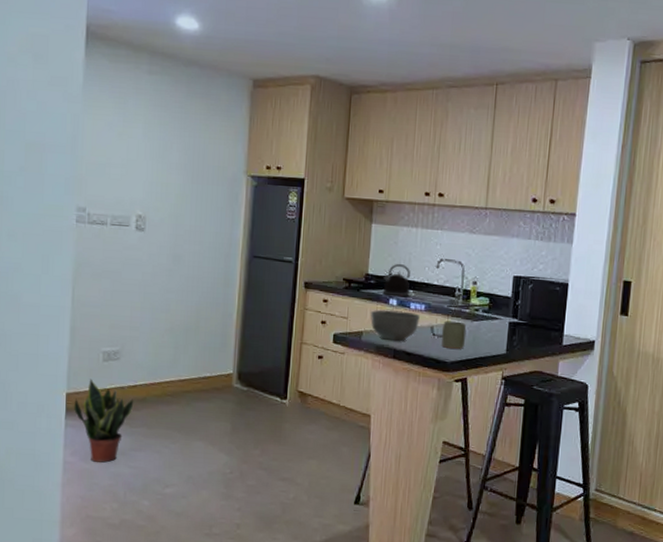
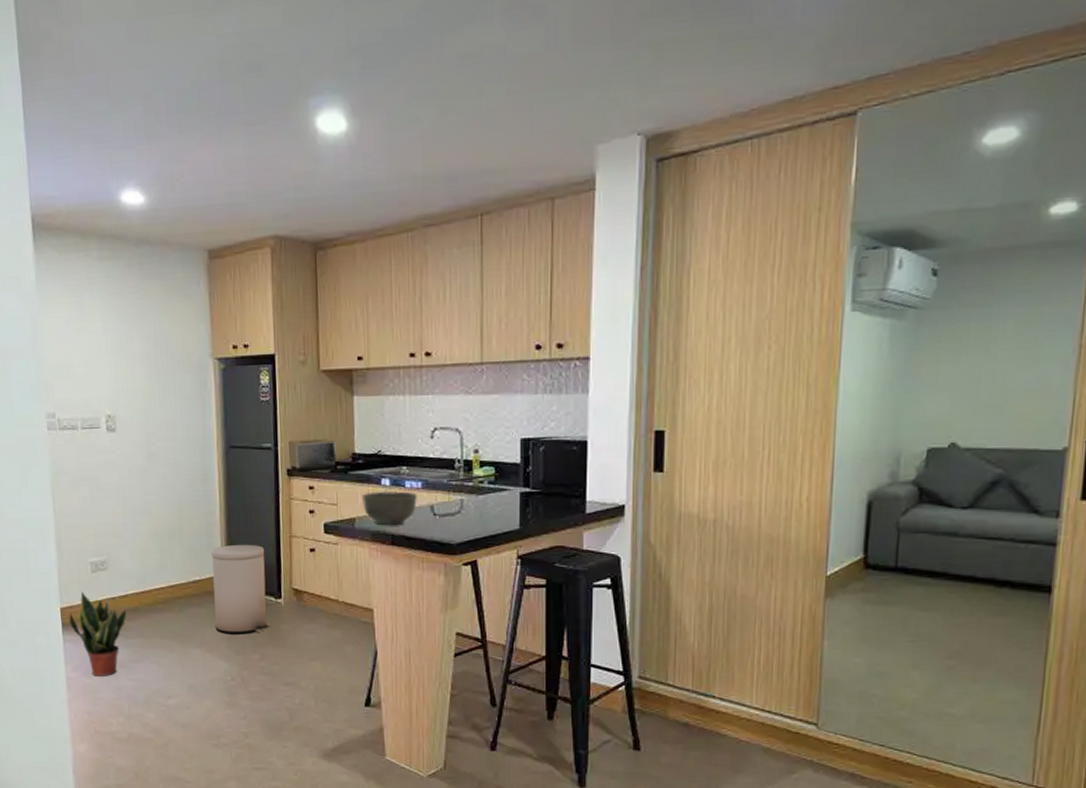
pedal bin: none [220,346,276,431] -> present [211,544,272,634]
toaster: none [308,257,352,287] -> present [289,439,336,472]
kettle: present [382,263,411,298] -> none [372,437,404,476]
mug: present [441,320,467,349] -> none [443,497,472,528]

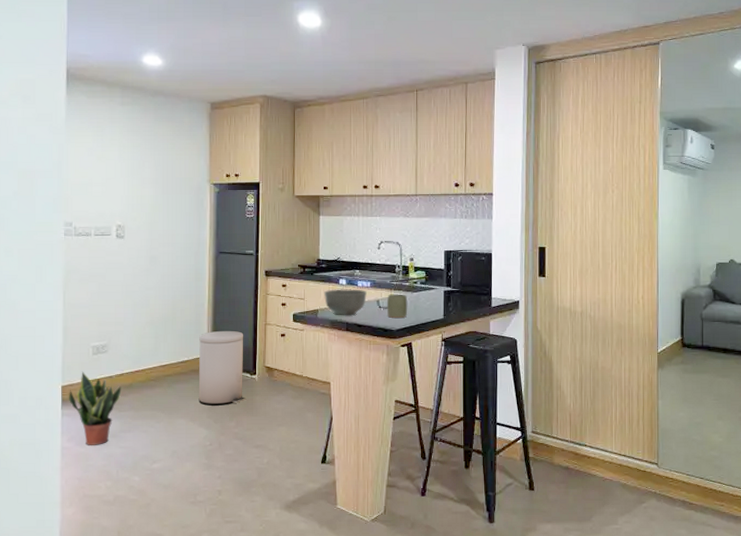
toaster: present [289,439,336,472] -> none [267,248,305,273]
mug: none [443,497,472,528] -> present [386,294,408,318]

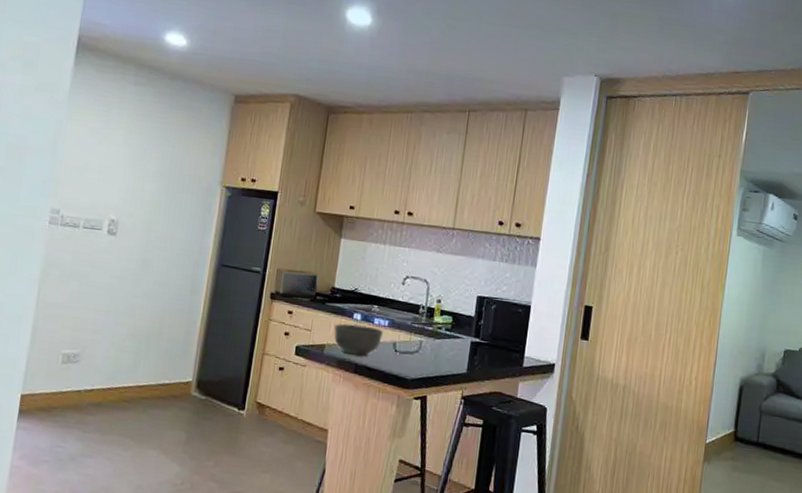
potted plant: present [69,371,122,447] -> none [27,380,90,469]
pedal bin: present [198,330,246,406] -> none [175,354,237,441]
toaster: none [267,248,305,273] -> present [274,268,319,299]
mug: present [386,294,408,318] -> none [403,337,429,367]

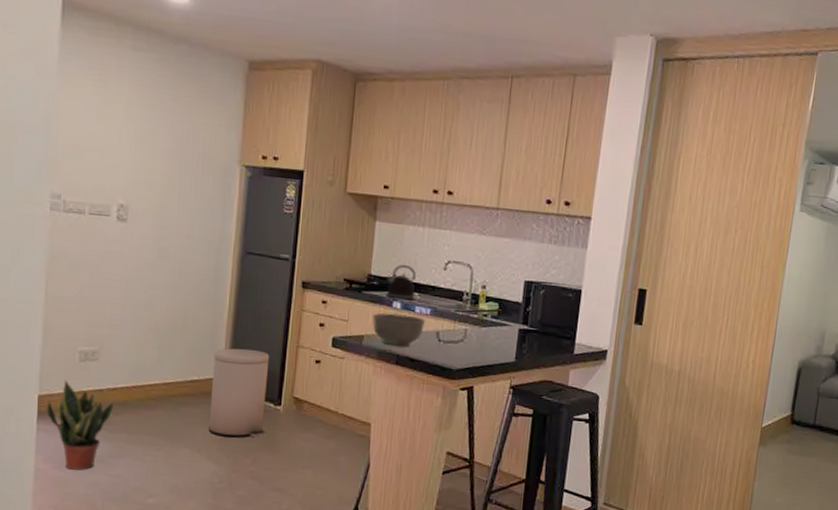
potted plant: none [27,380,90,469] -> present [47,380,114,471]
pedal bin: none [175,354,237,441] -> present [208,348,270,438]
toaster: present [274,268,319,299] -> none [306,255,353,288]
kettle: none [347,278,377,313] -> present [386,264,417,301]

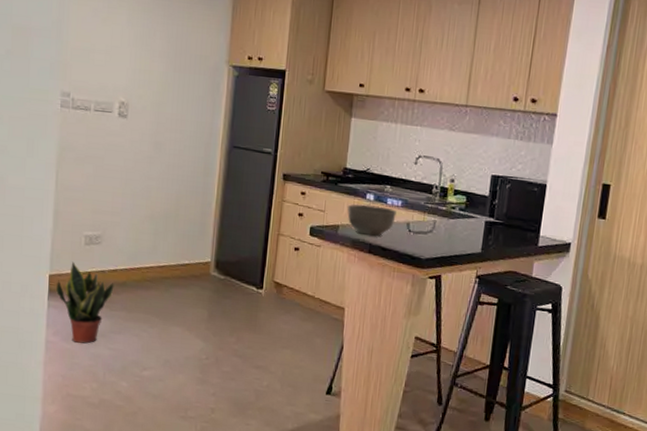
pedal bin: present [208,348,270,438] -> none [197,235,253,319]
kettle: present [386,264,417,301] -> none [360,158,389,193]

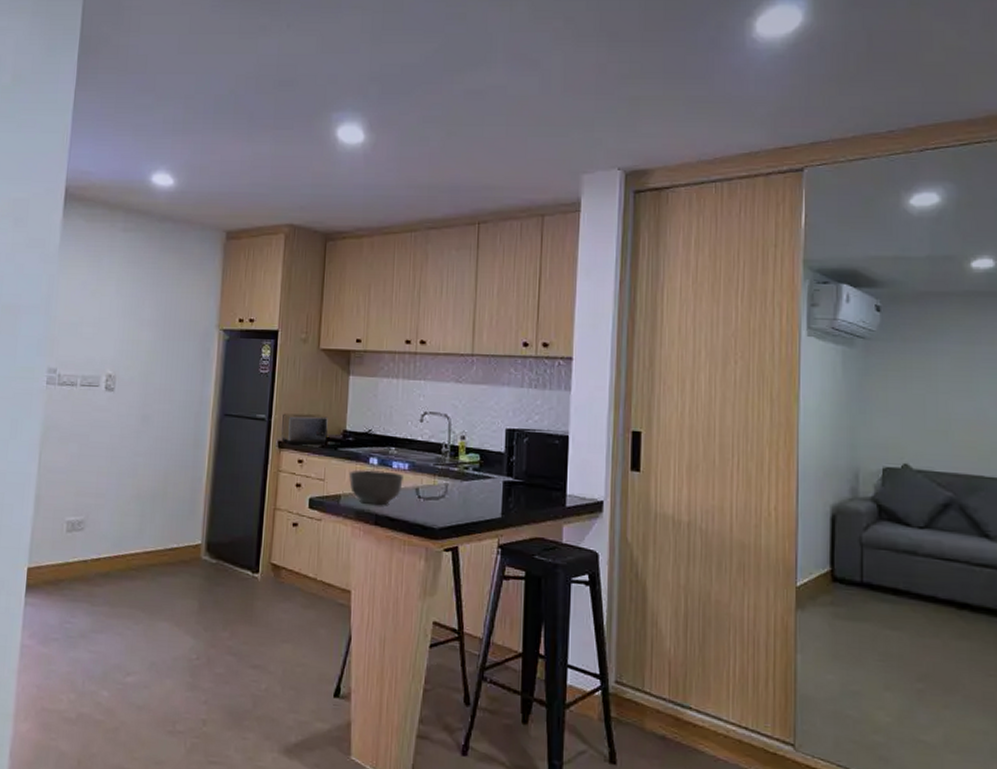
potted plant: present [56,261,114,344] -> none [34,551,97,647]
toaster: none [286,149,330,180] -> present [281,413,328,445]

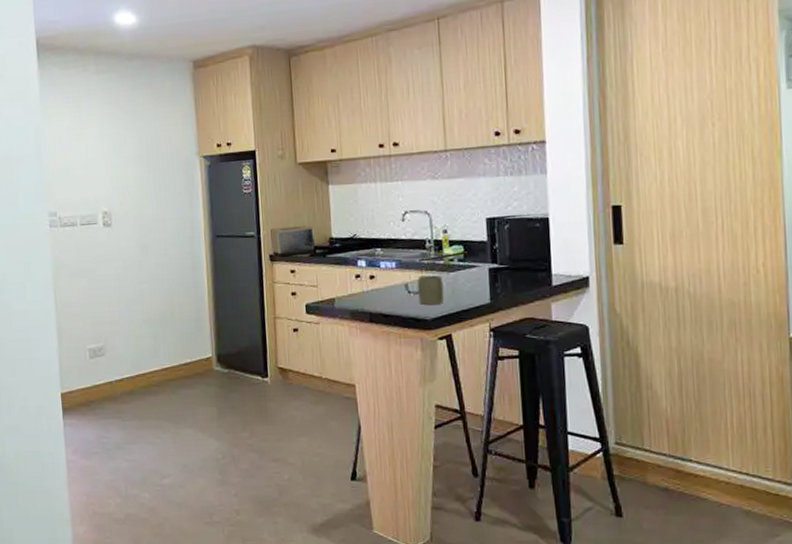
bowl: present [349,470,403,505] -> none [340,271,392,304]
mug: none [427,481,456,513] -> present [417,275,444,305]

